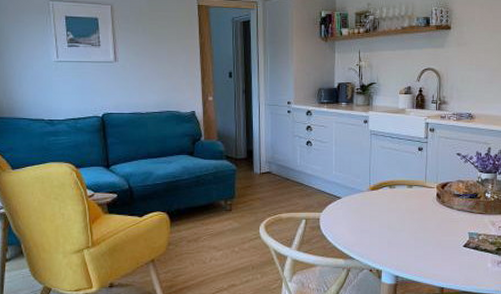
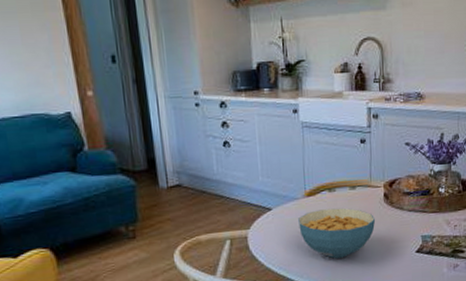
cereal bowl: none [363,202,429,244] -> present [298,207,376,259]

